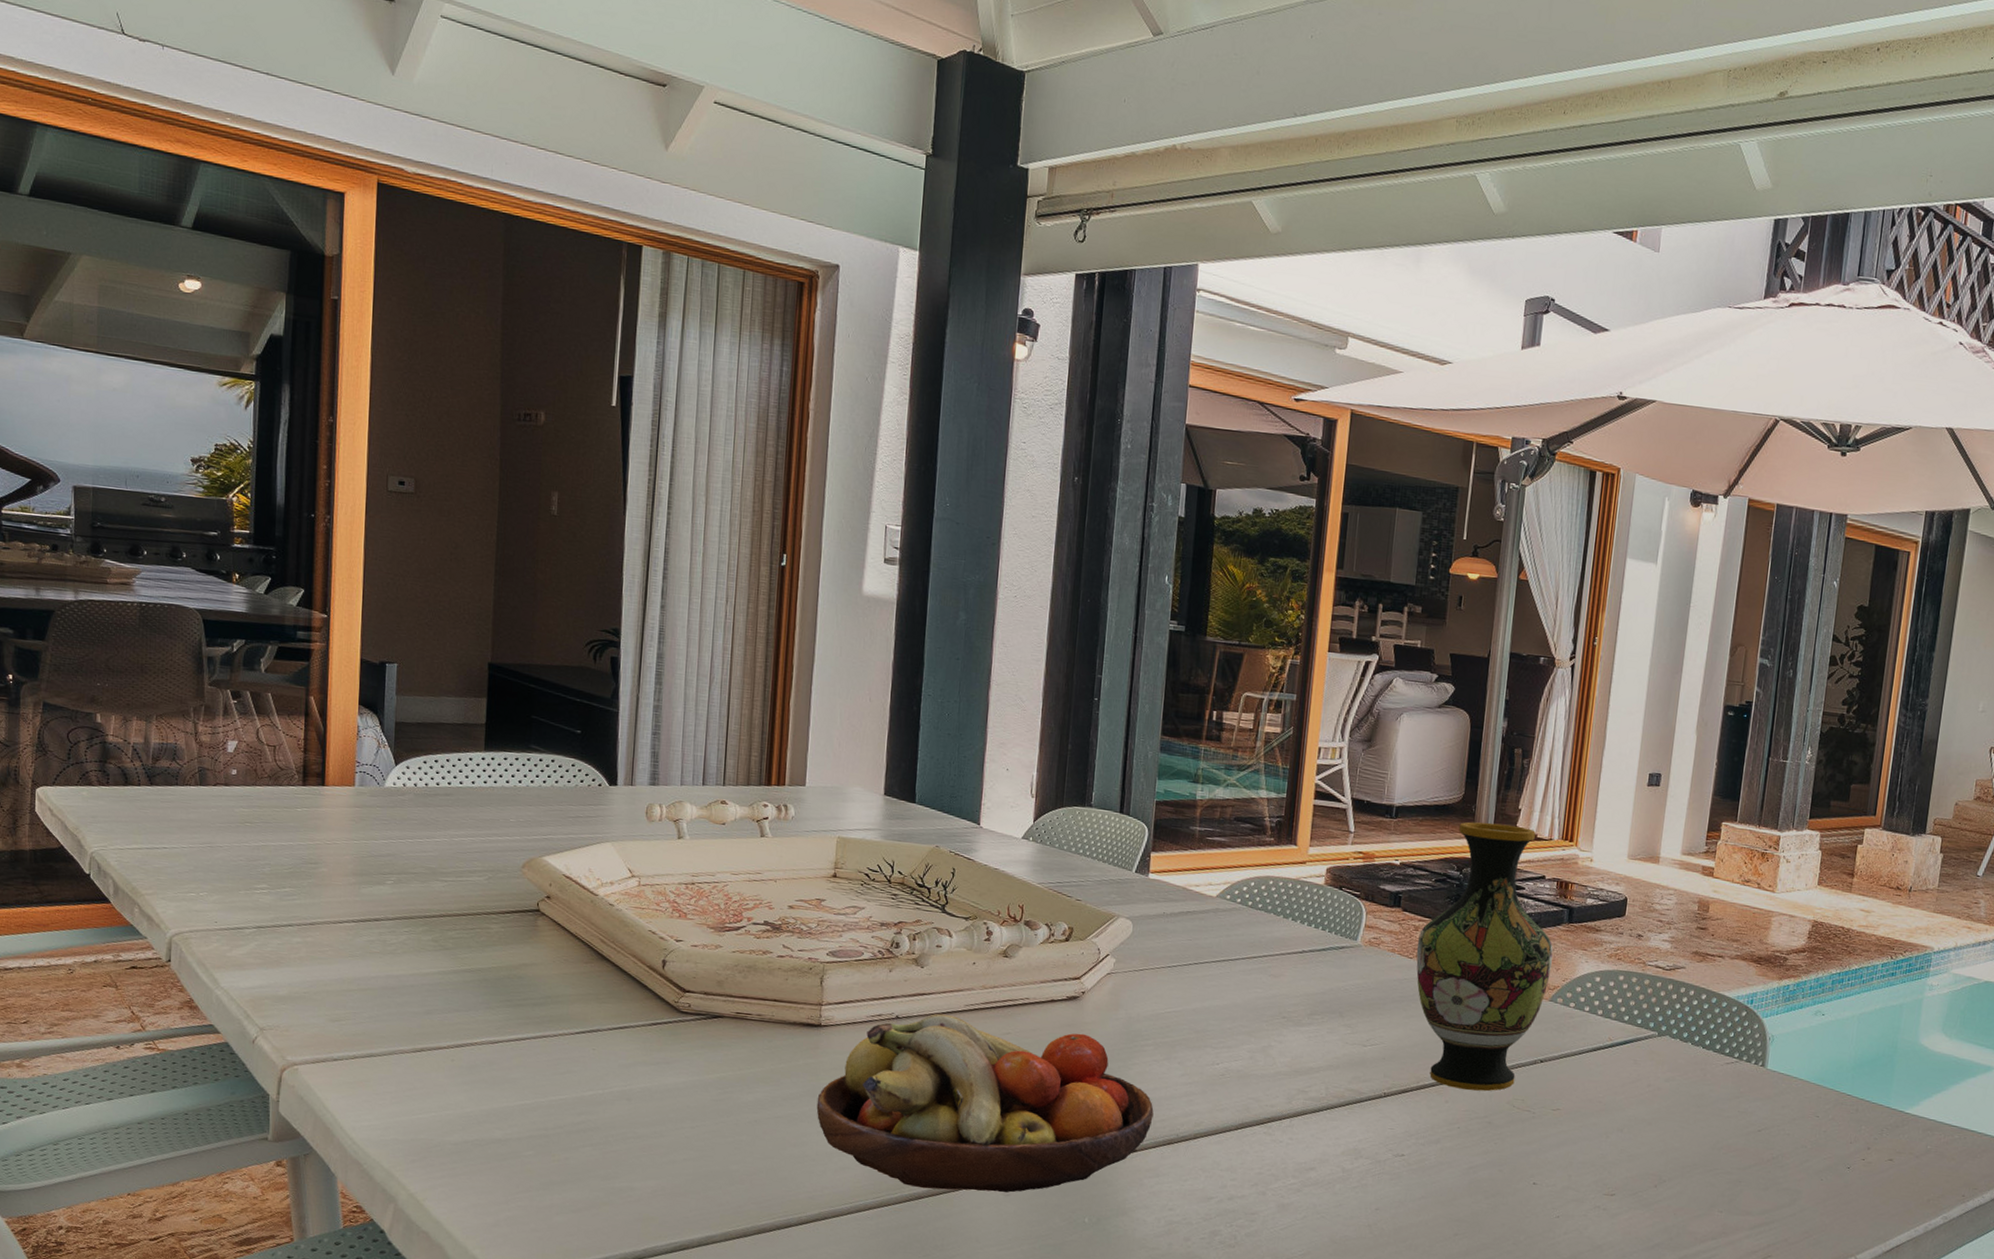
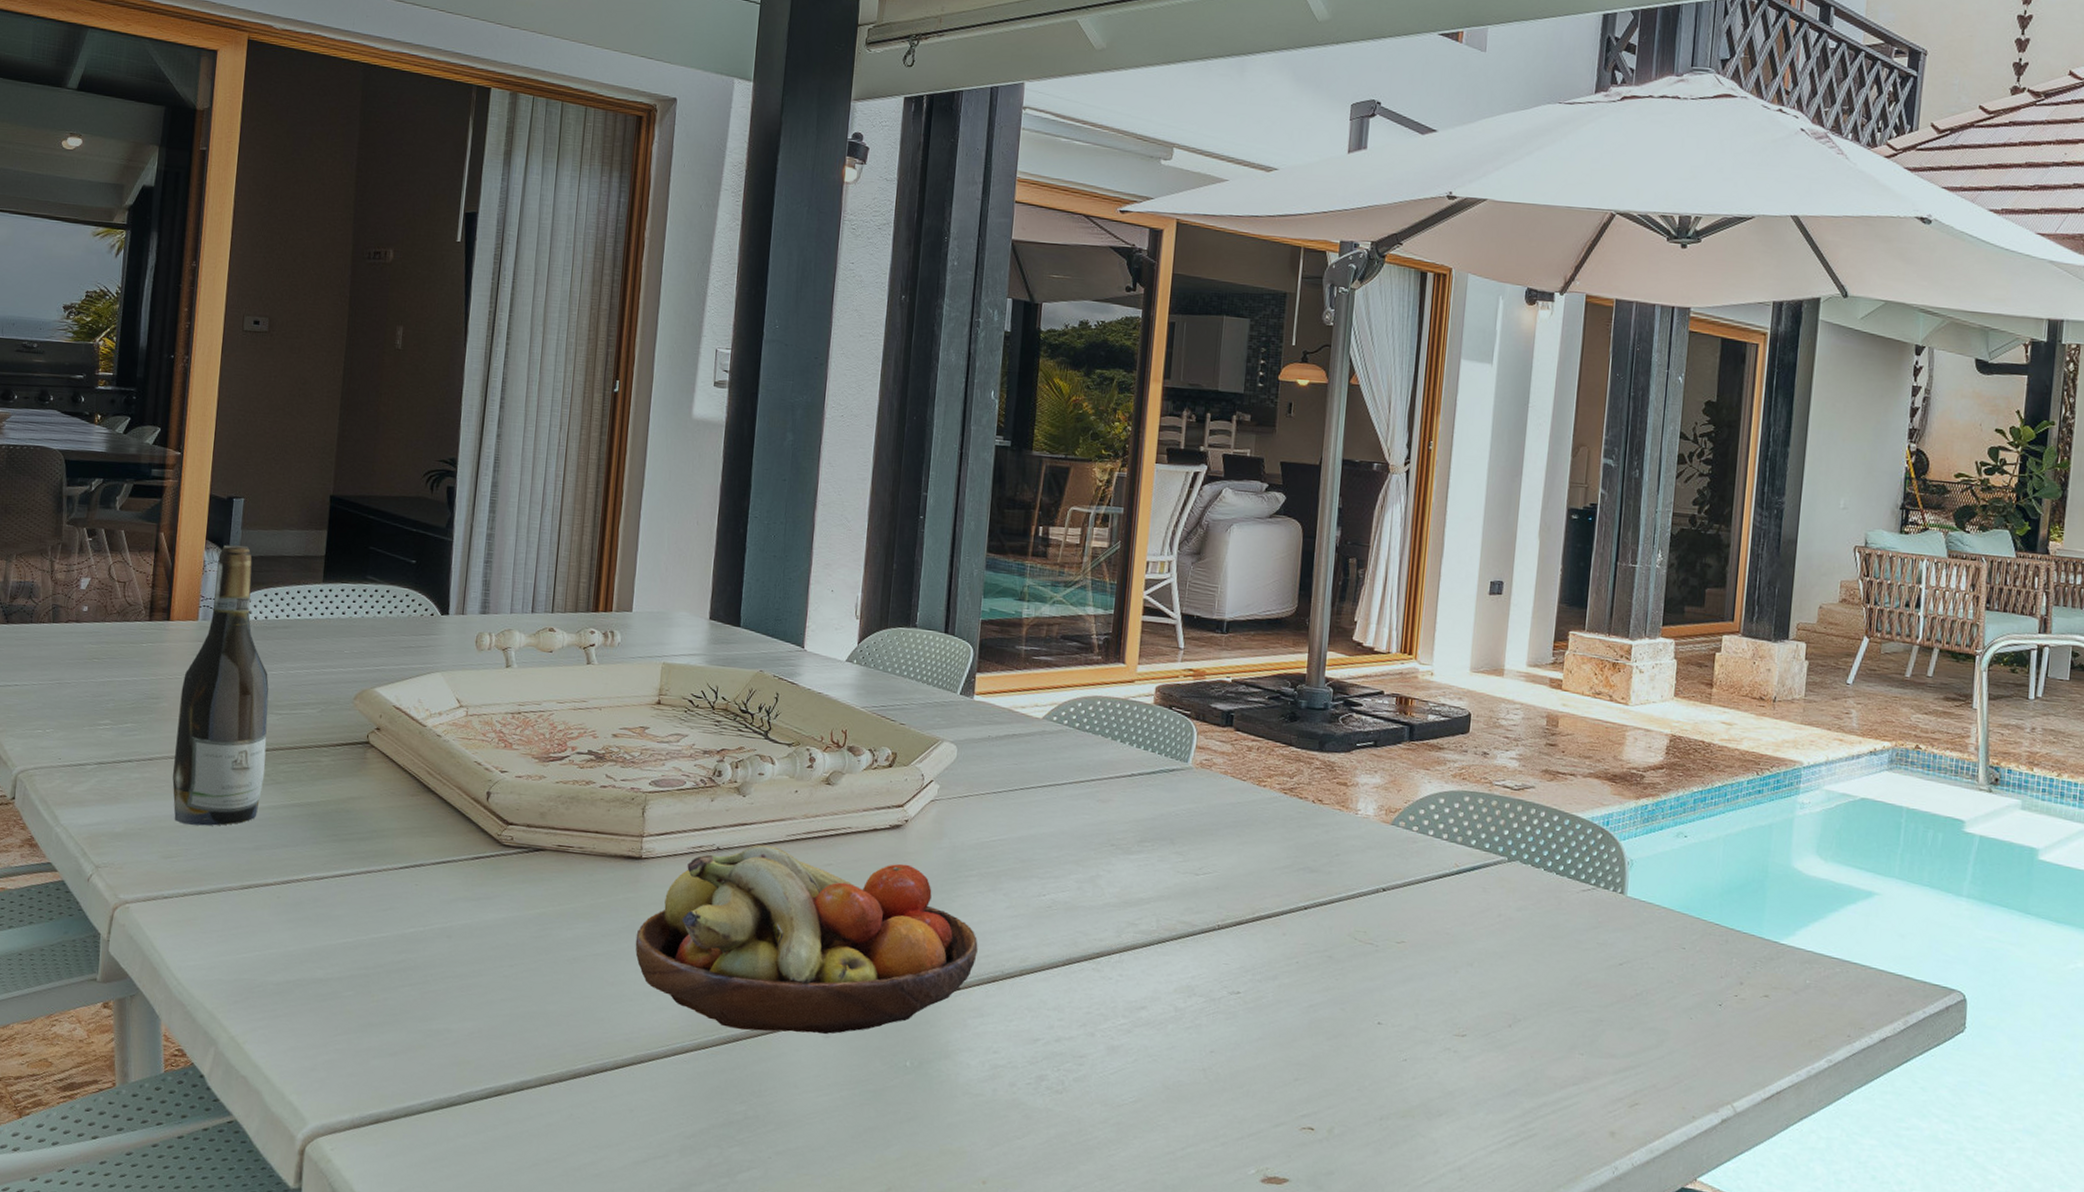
wine bottle: none [336,710,433,991] -> present [172,544,269,826]
vase: present [1416,821,1553,1091] -> none [1250,635,1394,923]

